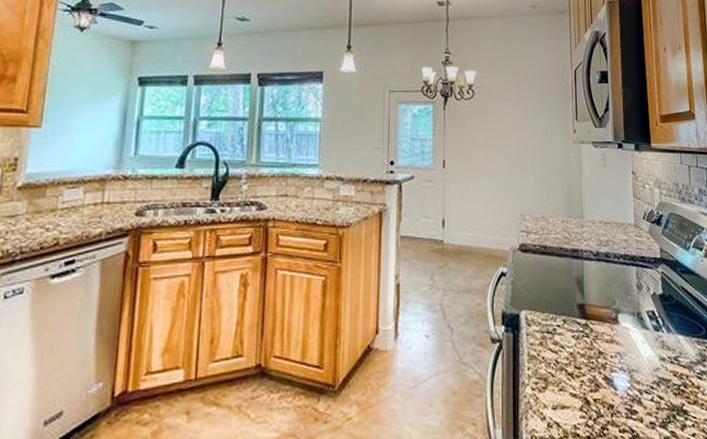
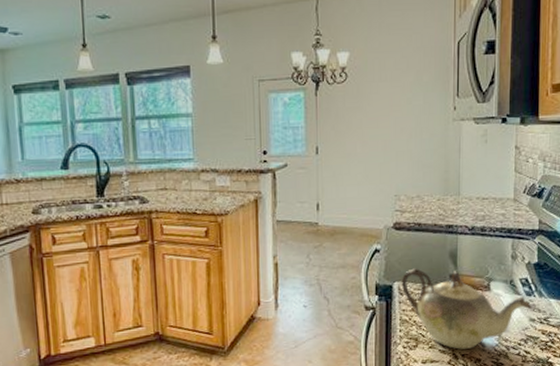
teapot: none [528,295,663,393] -> present [401,268,533,350]

